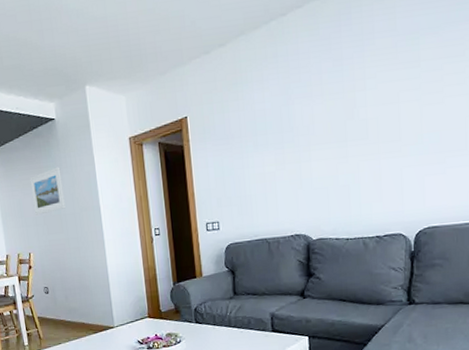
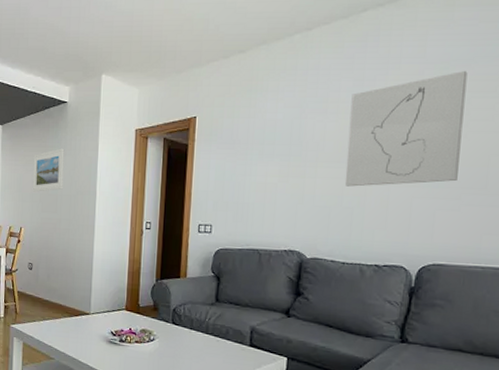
wall art: none [333,39,440,166] -> present [344,71,468,187]

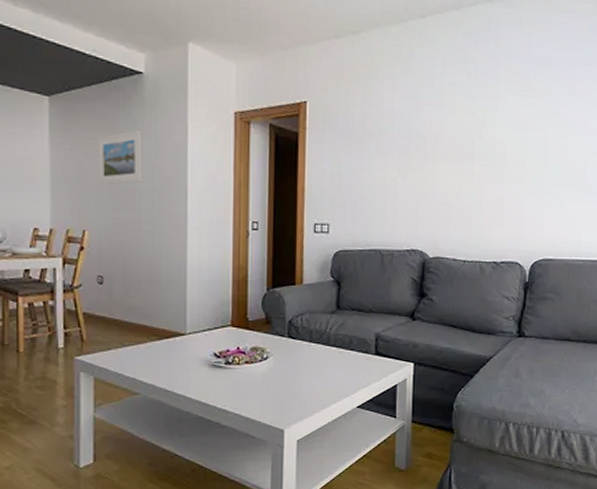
wall art: present [344,71,468,187] -> none [463,74,566,183]

